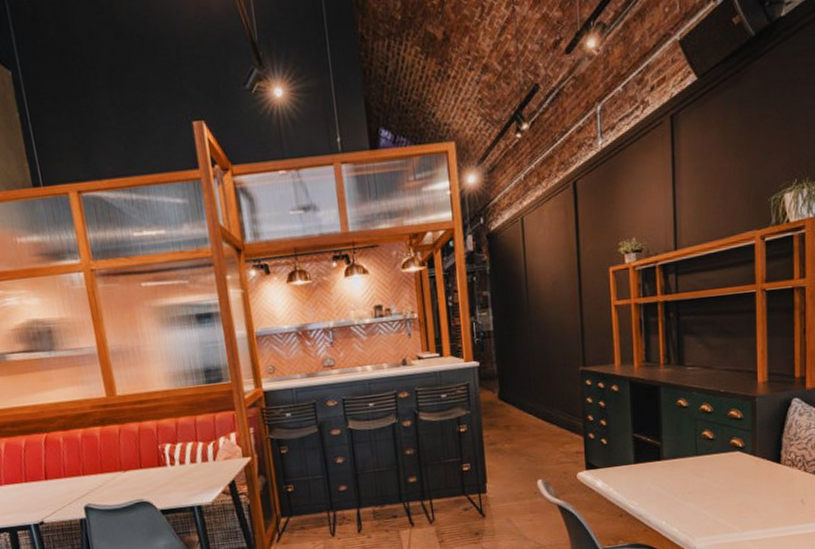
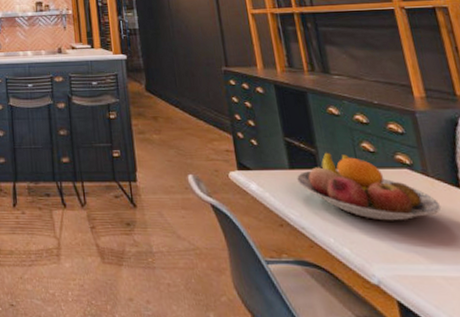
fruit bowl: none [639,443,761,501] -> present [296,152,442,221]

